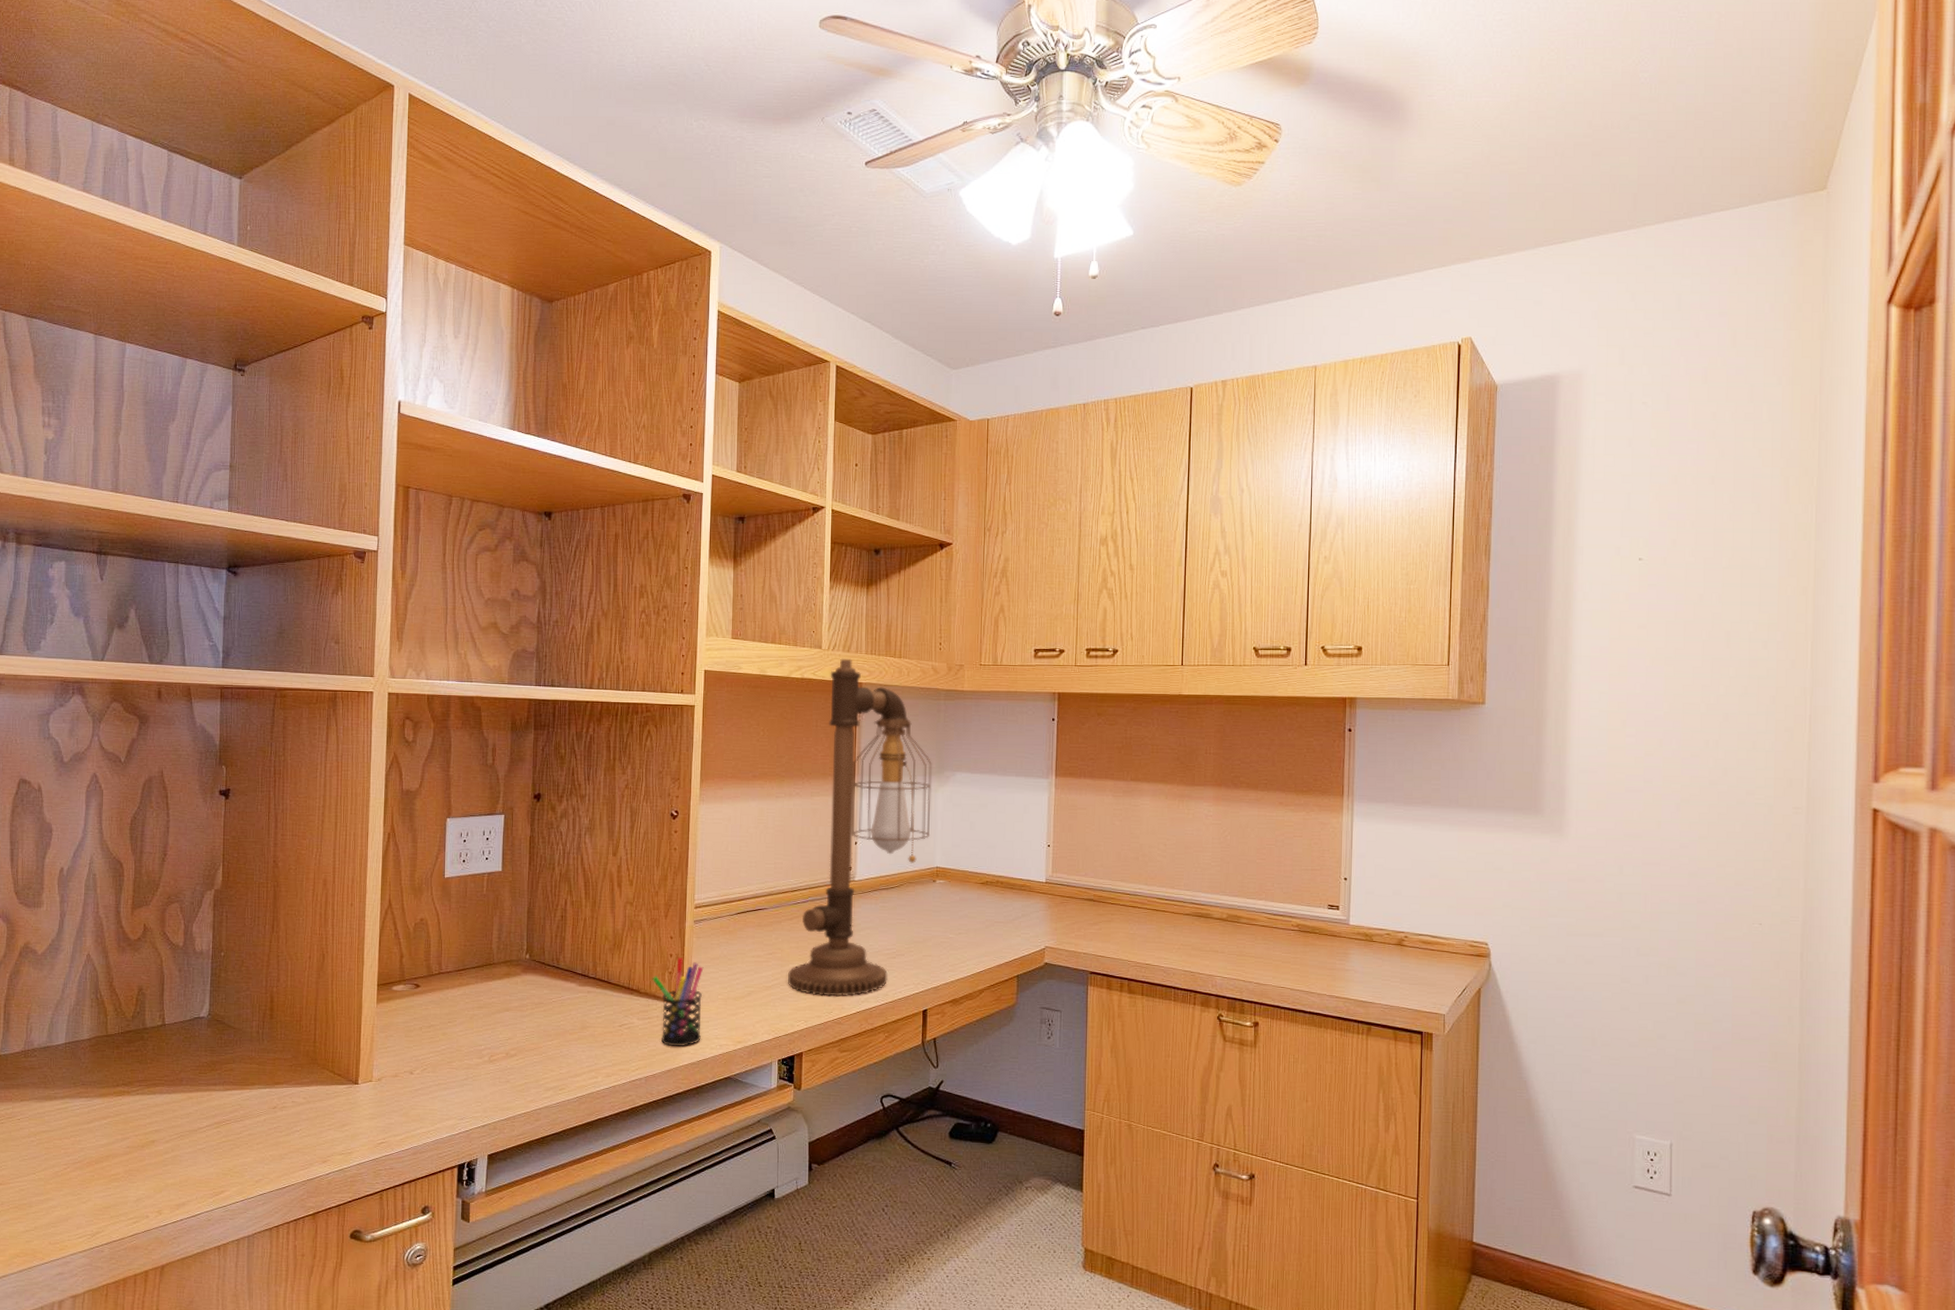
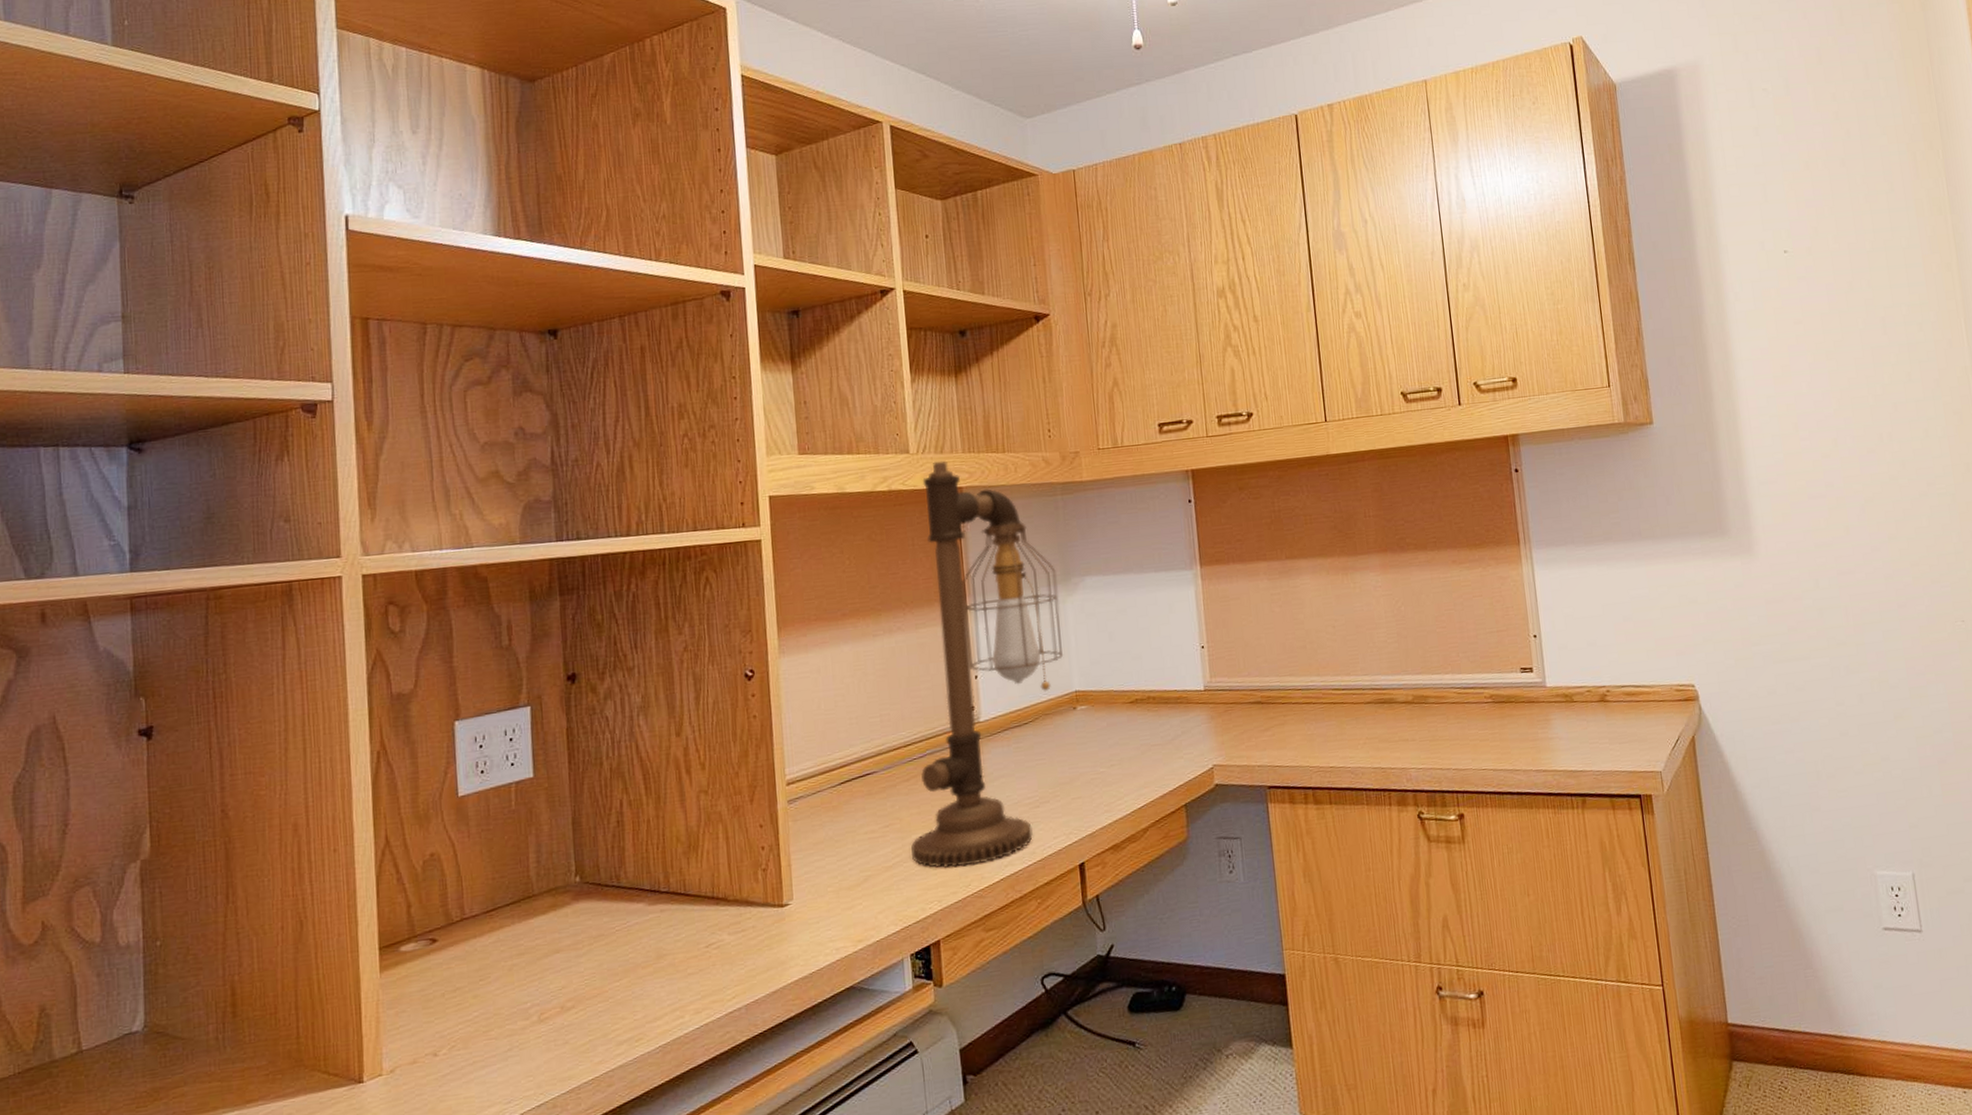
pen holder: present [652,956,704,1047] -> none [741,848,812,961]

